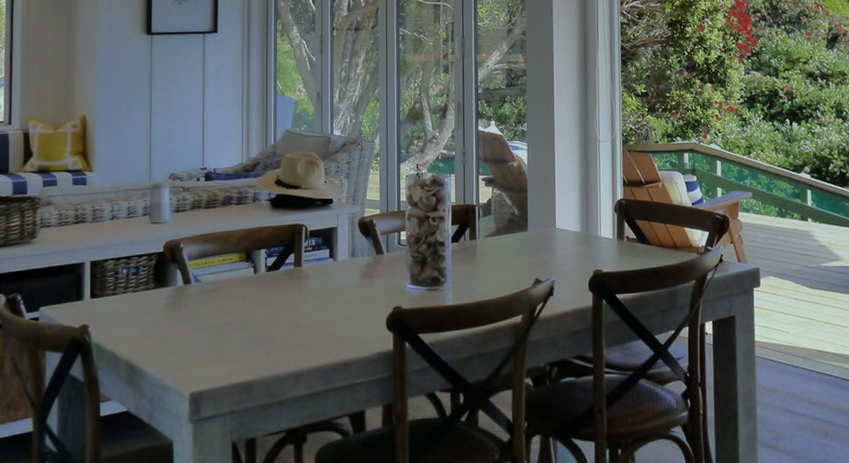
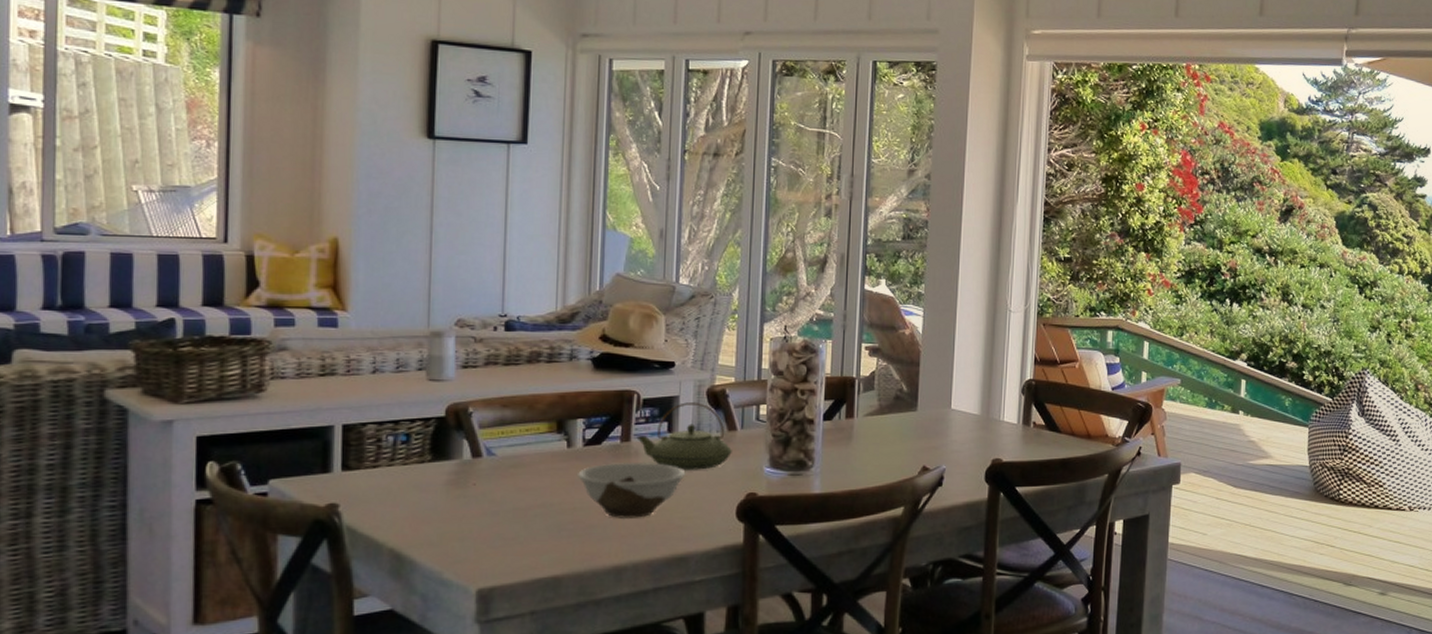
bowl: none [263,283,344,331] -> present [578,461,684,518]
teapot: none [306,232,380,289] -> present [636,402,732,470]

